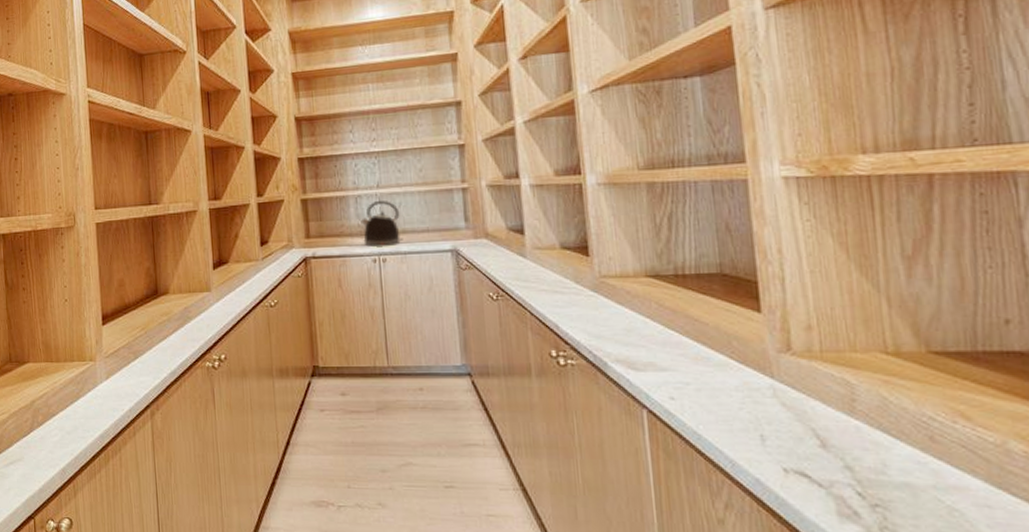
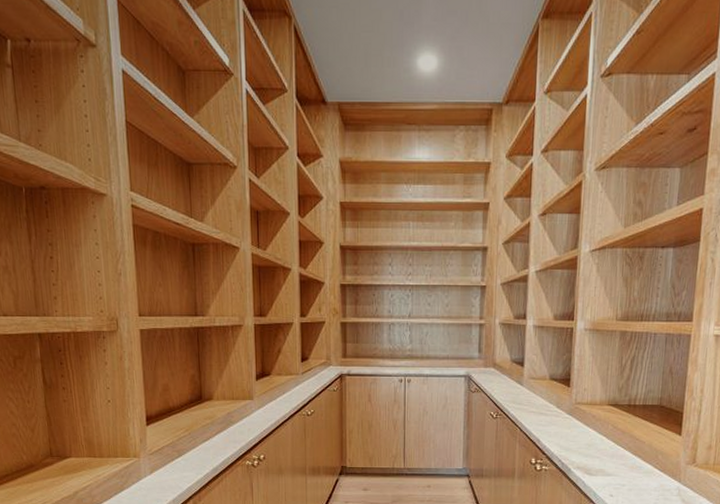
kettle: present [360,200,404,248] -> none [392,328,427,370]

